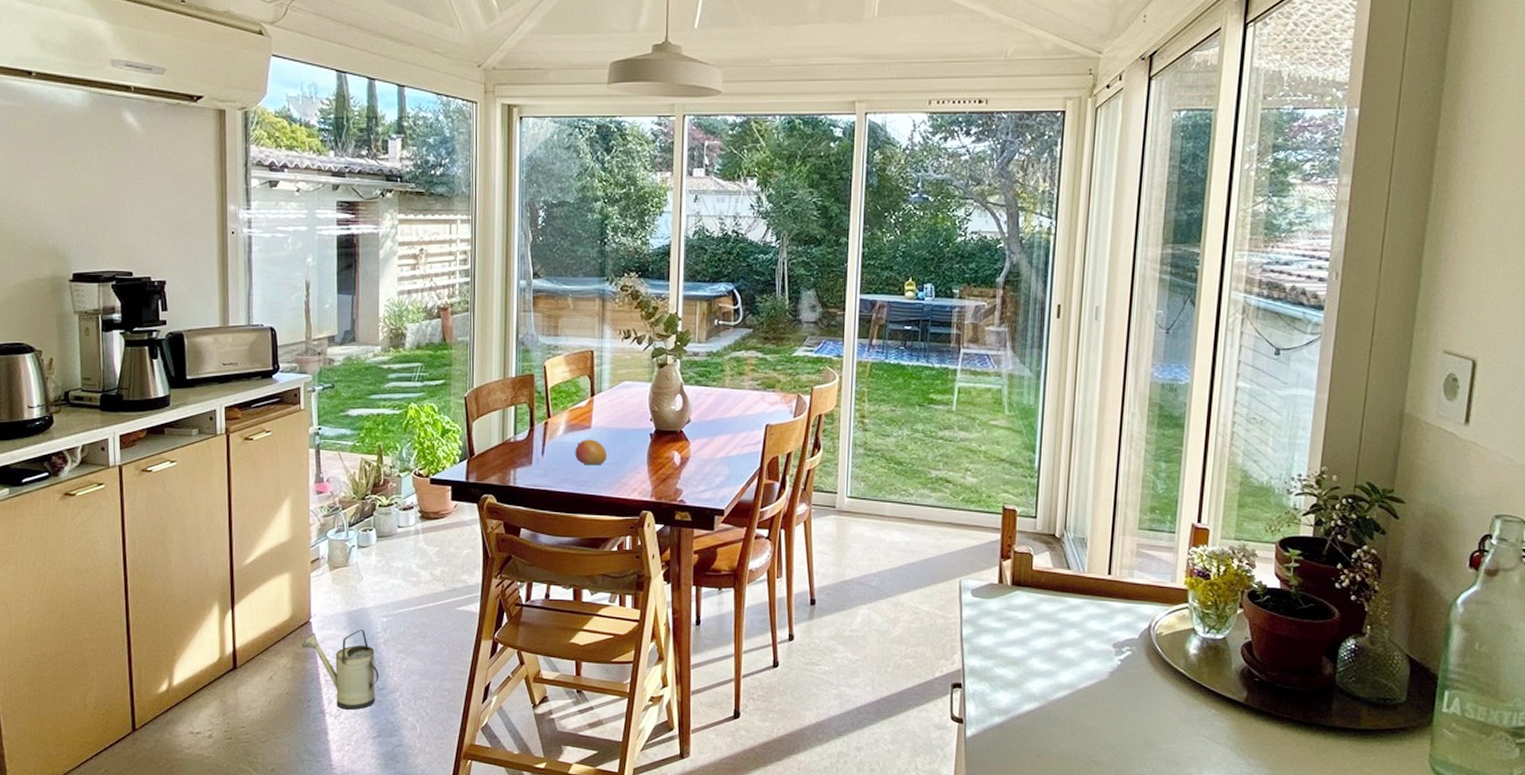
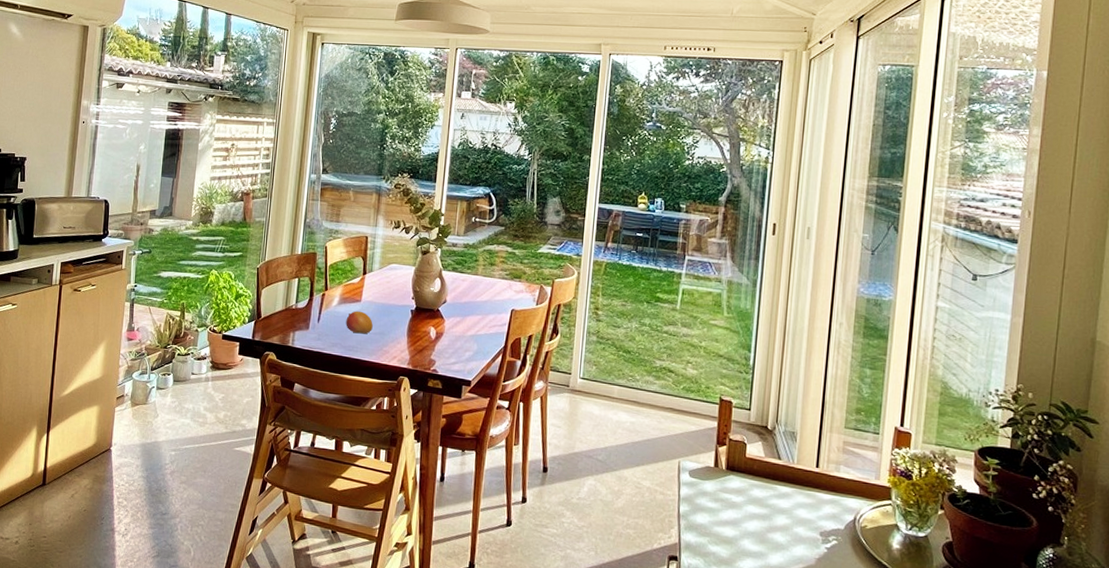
watering can: present [302,630,379,710] -> none [101,459,164,531]

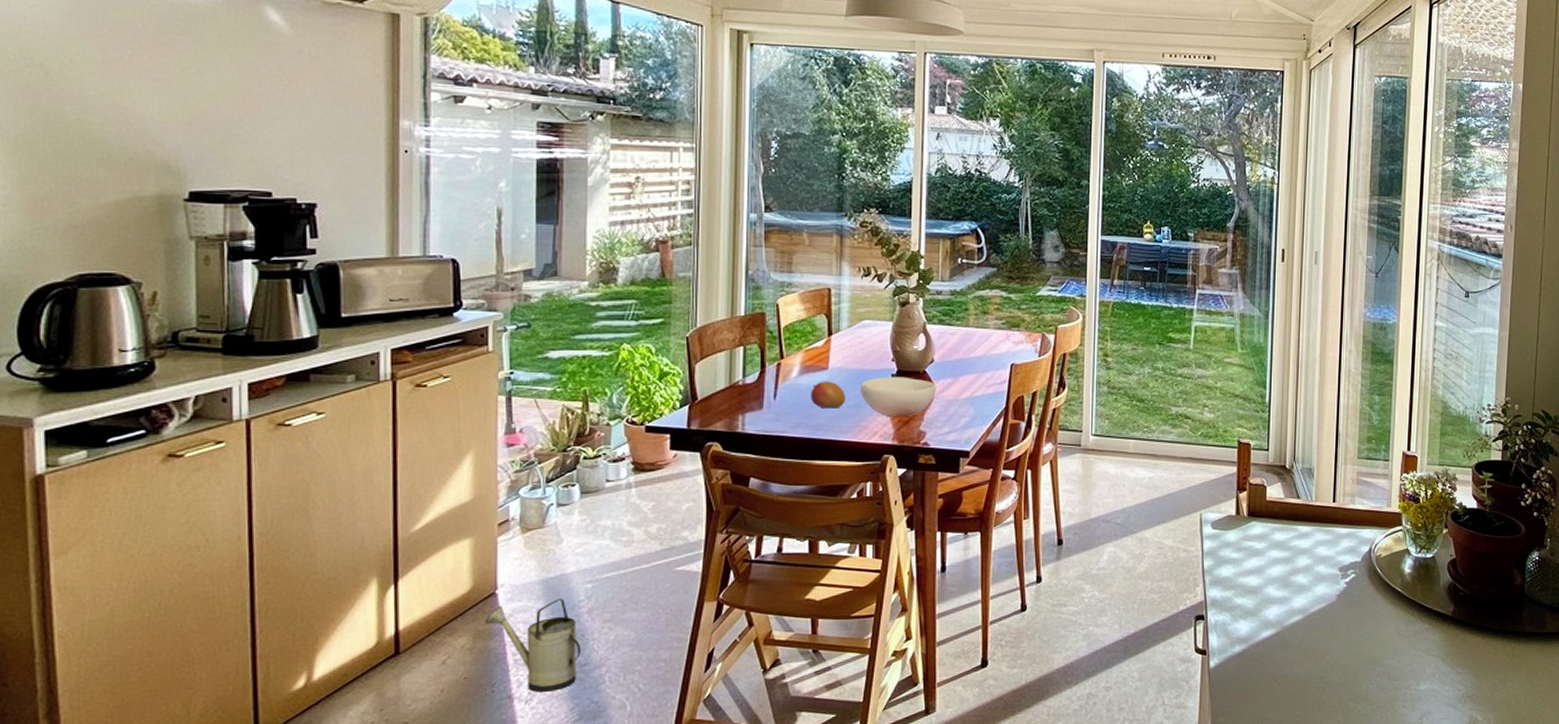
watering can: none [101,459,164,531] -> present [485,599,582,692]
bowl: none [384,311,447,347] -> present [860,377,936,418]

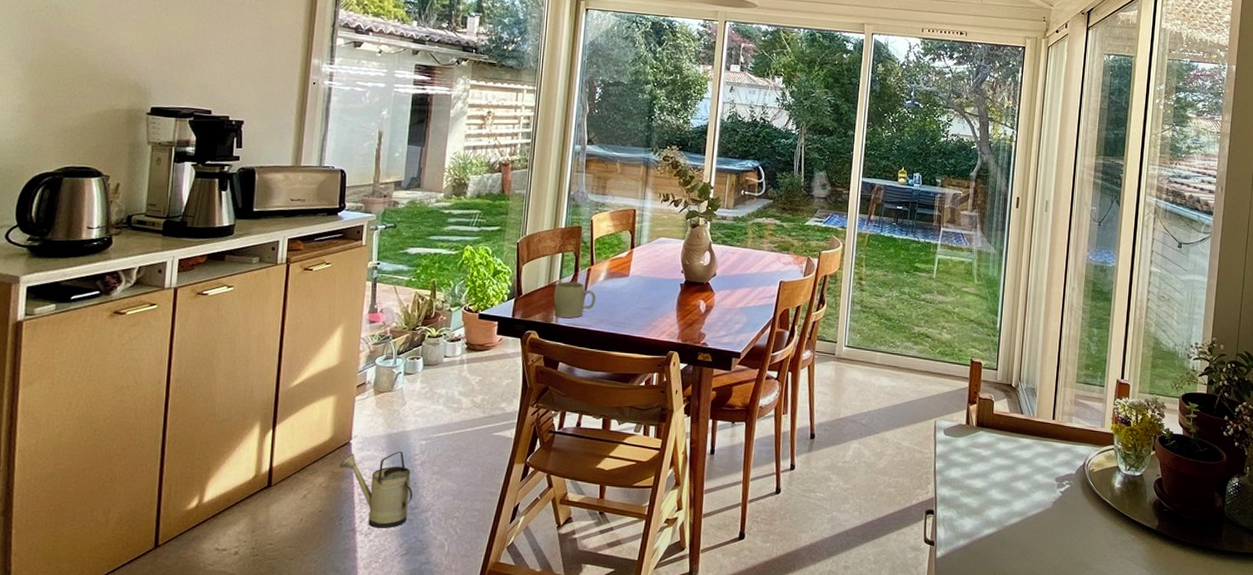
mug: none [737,379,790,425] -> present [553,281,597,319]
fruit: present [811,381,845,409] -> none [613,285,641,309]
bowl: present [860,377,936,418] -> none [653,285,716,321]

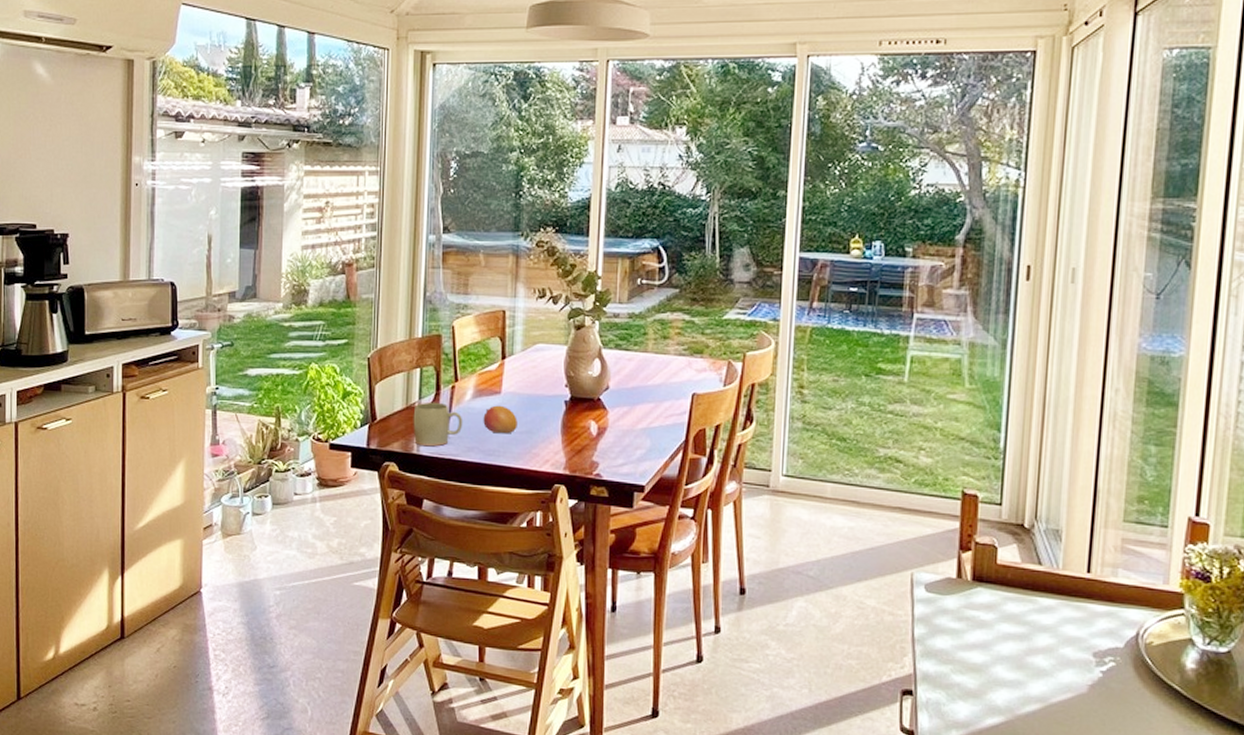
watering can: present [339,451,413,528] -> none [191,602,270,688]
fruit: none [613,285,641,309] -> present [483,405,517,434]

